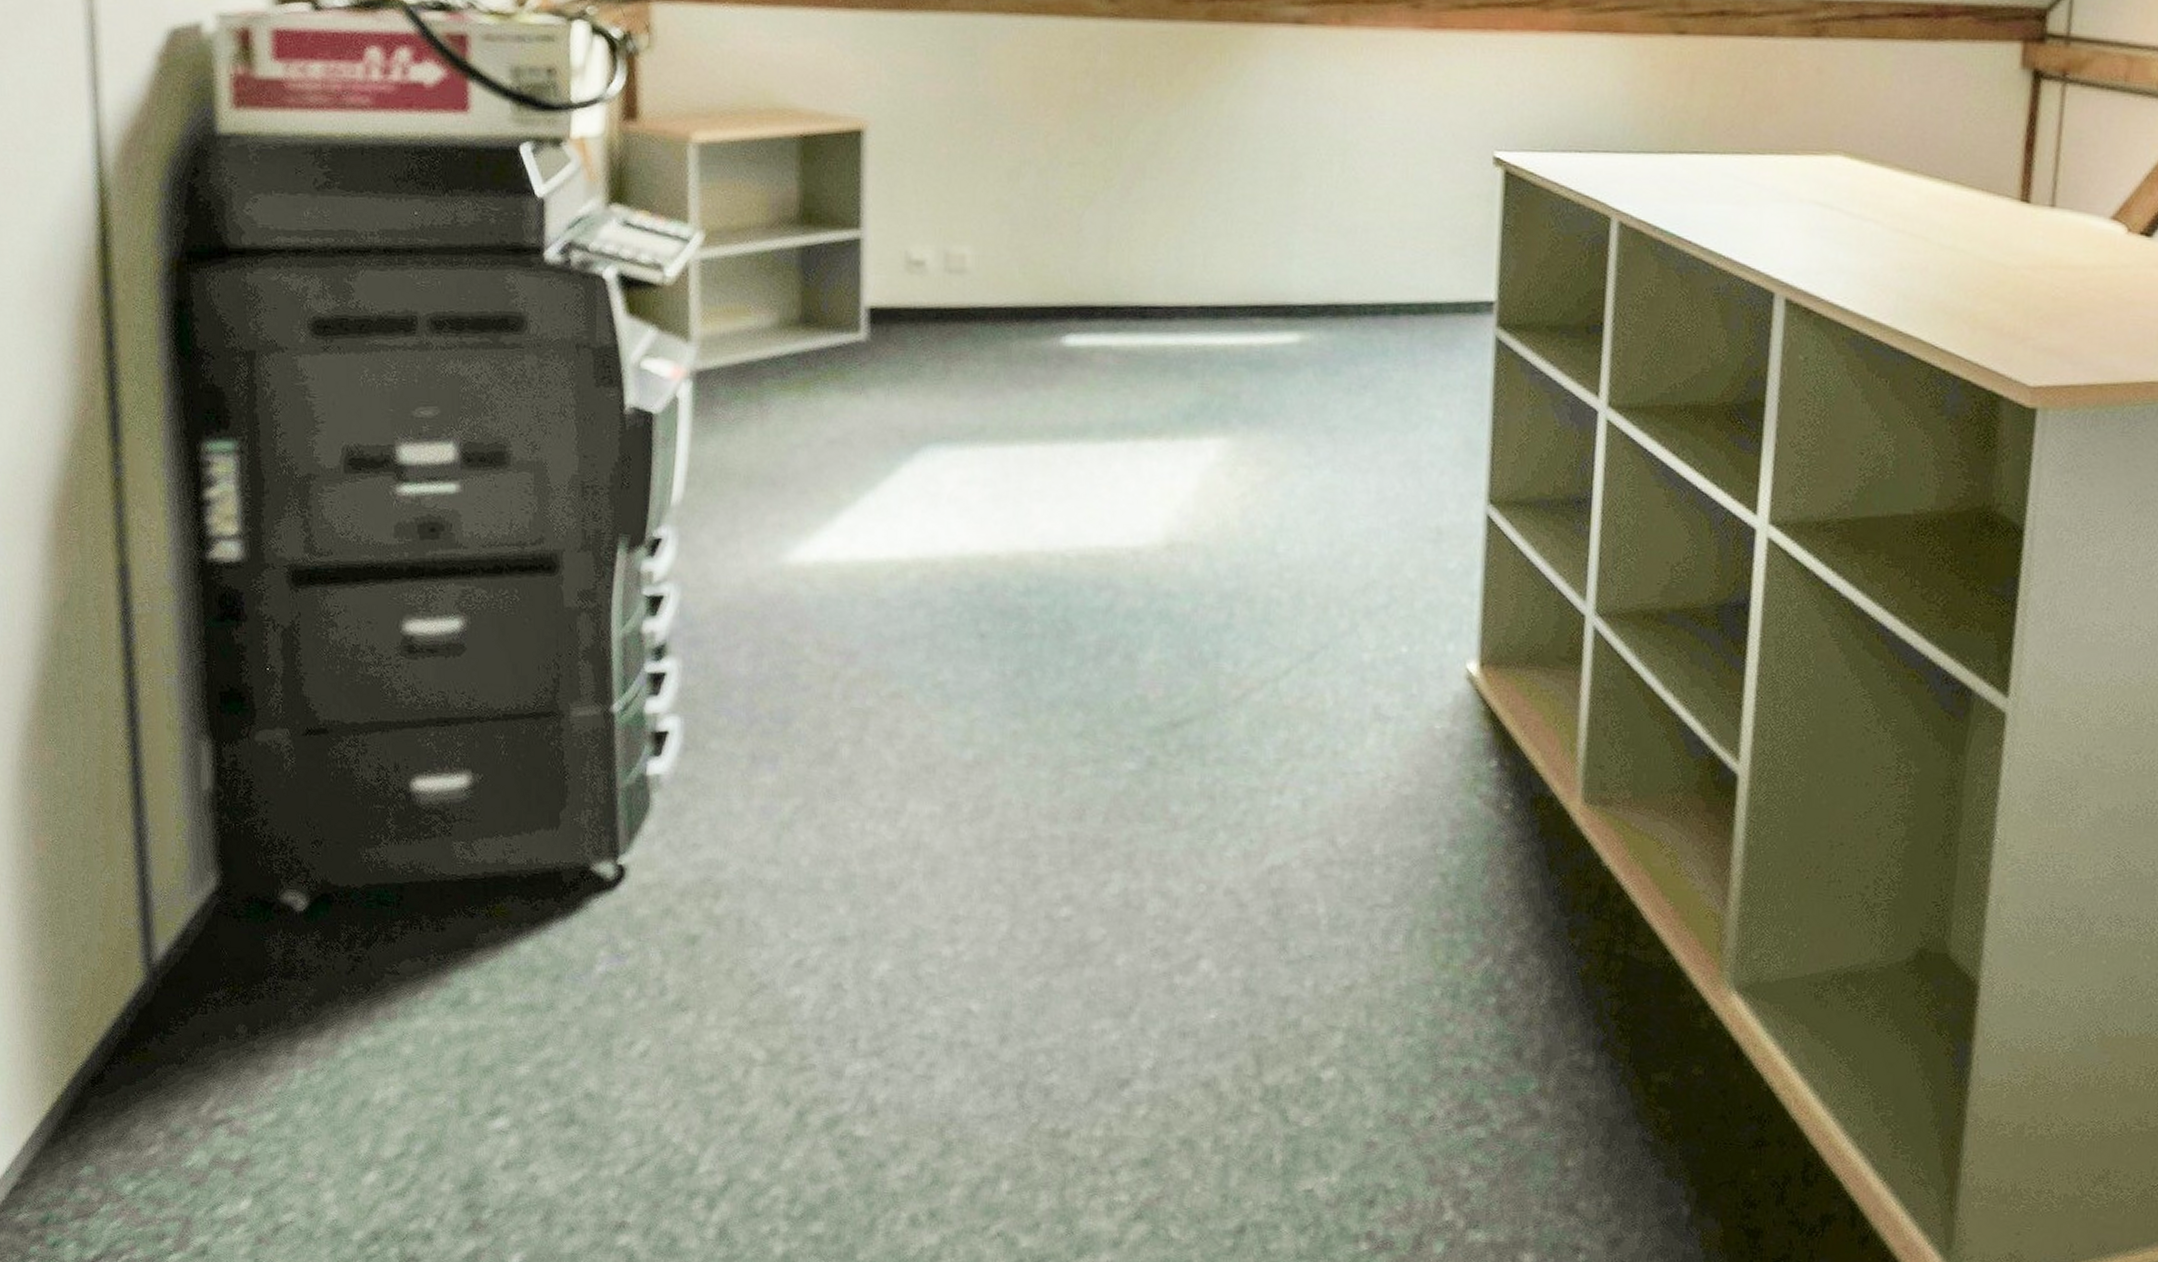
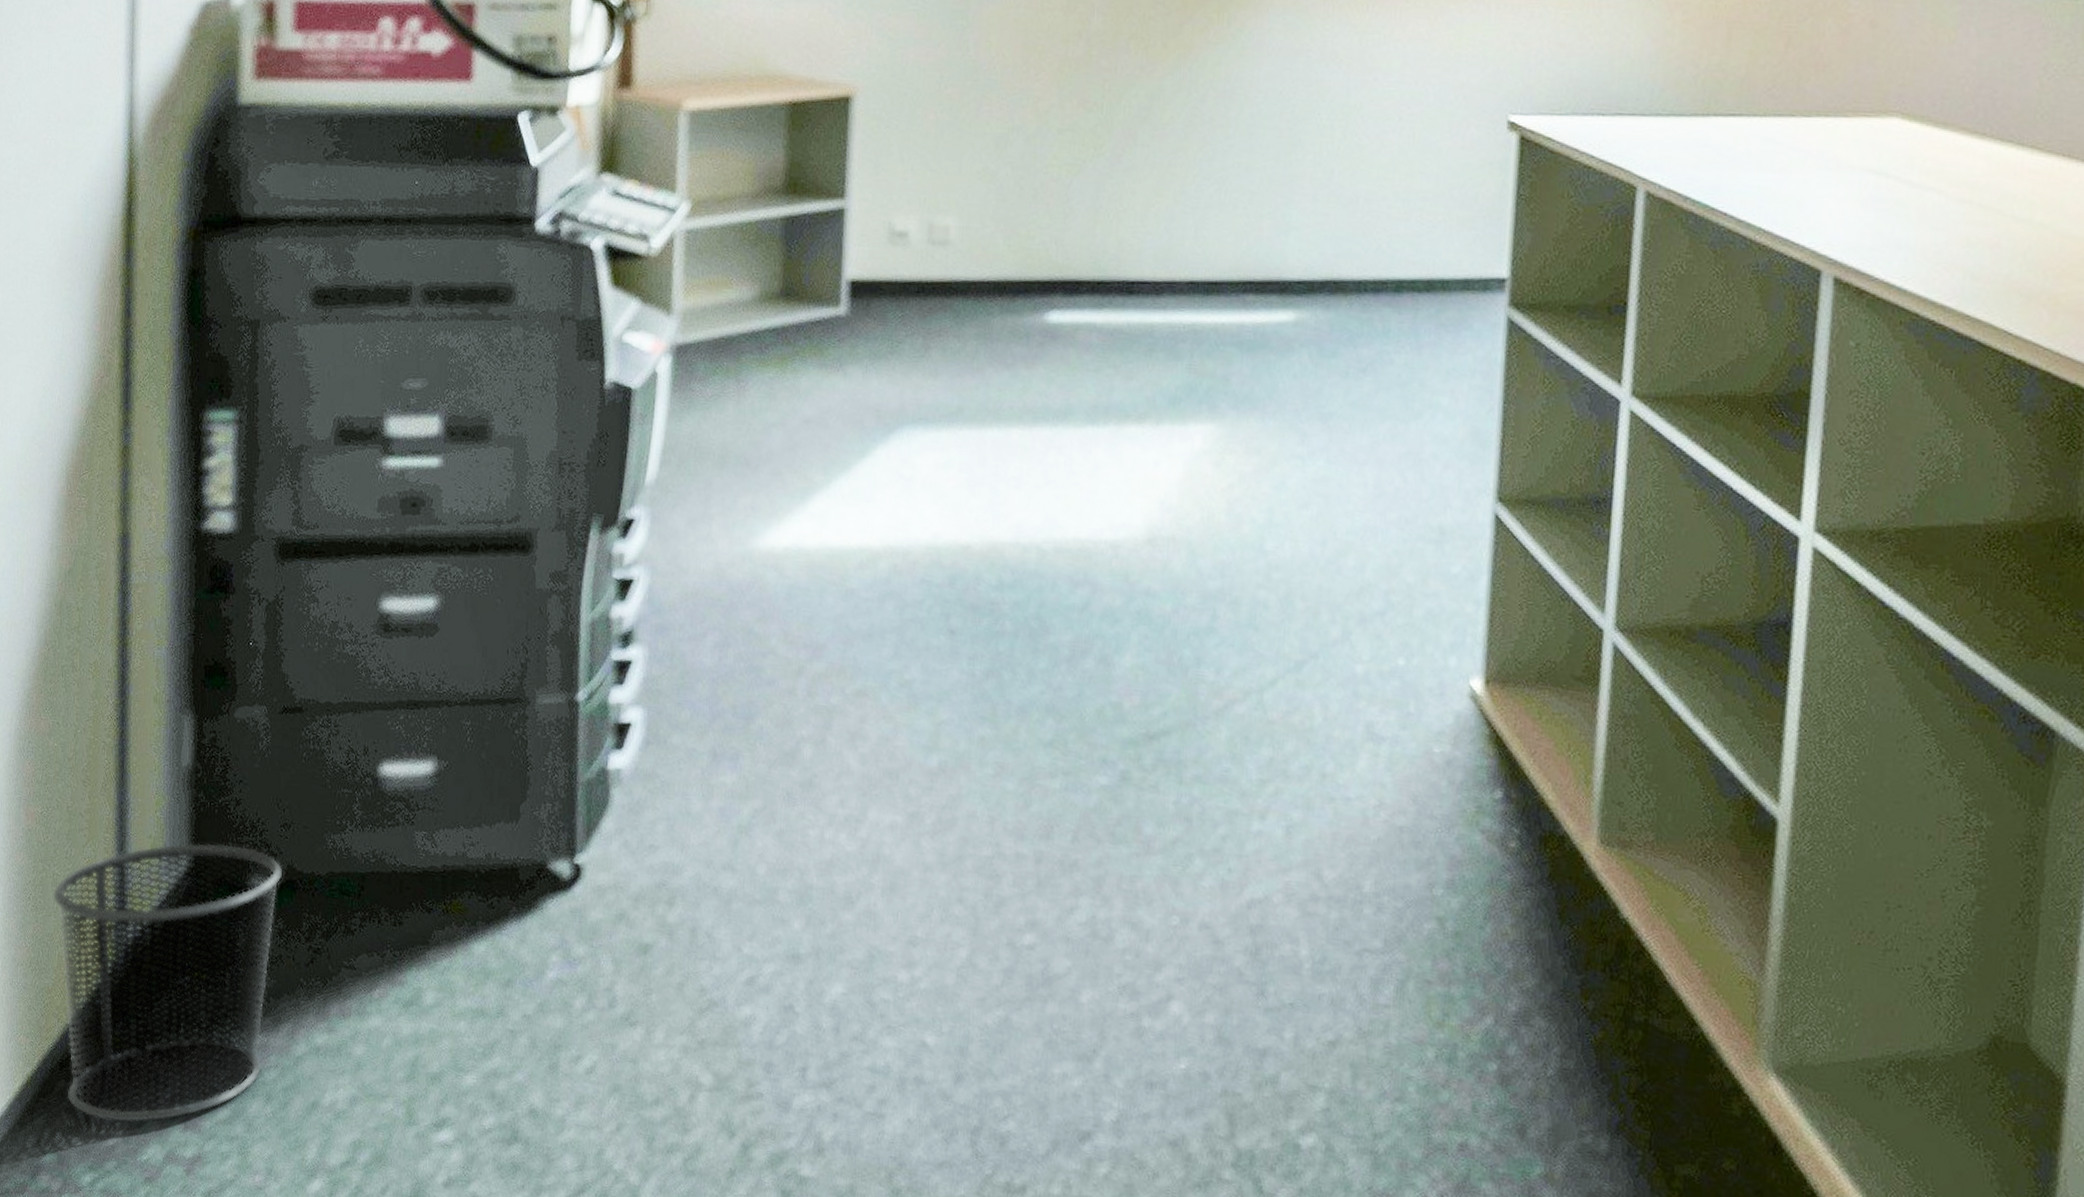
waste bin: none [71,862,316,1132] -> present [52,843,282,1123]

